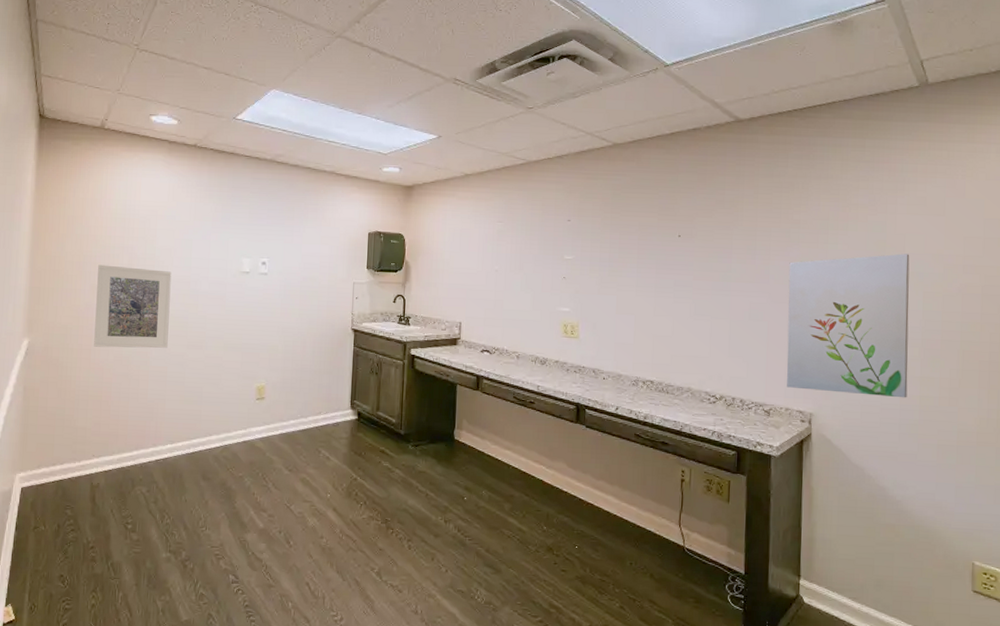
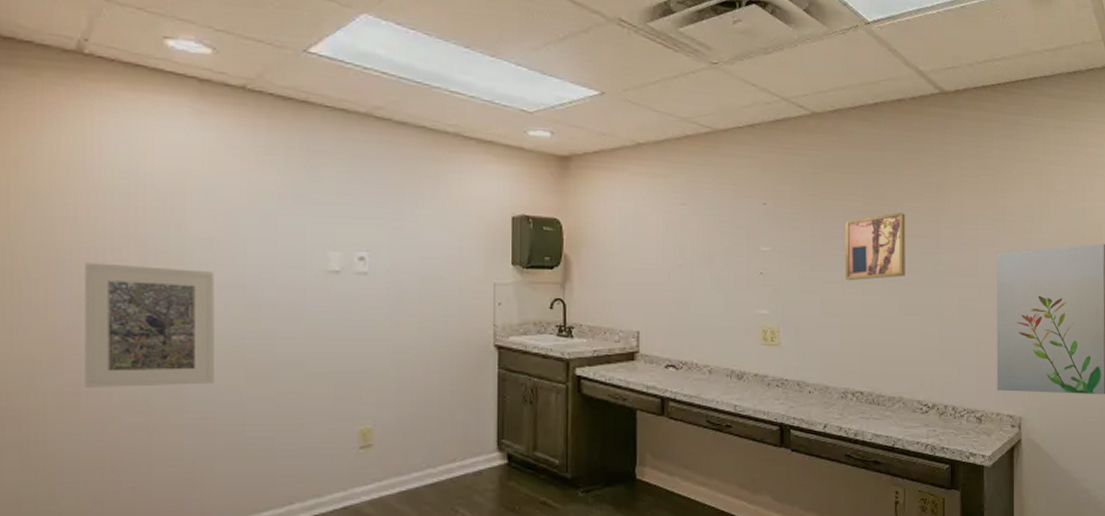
wall art: none [639,226,699,285] -> present [844,213,906,281]

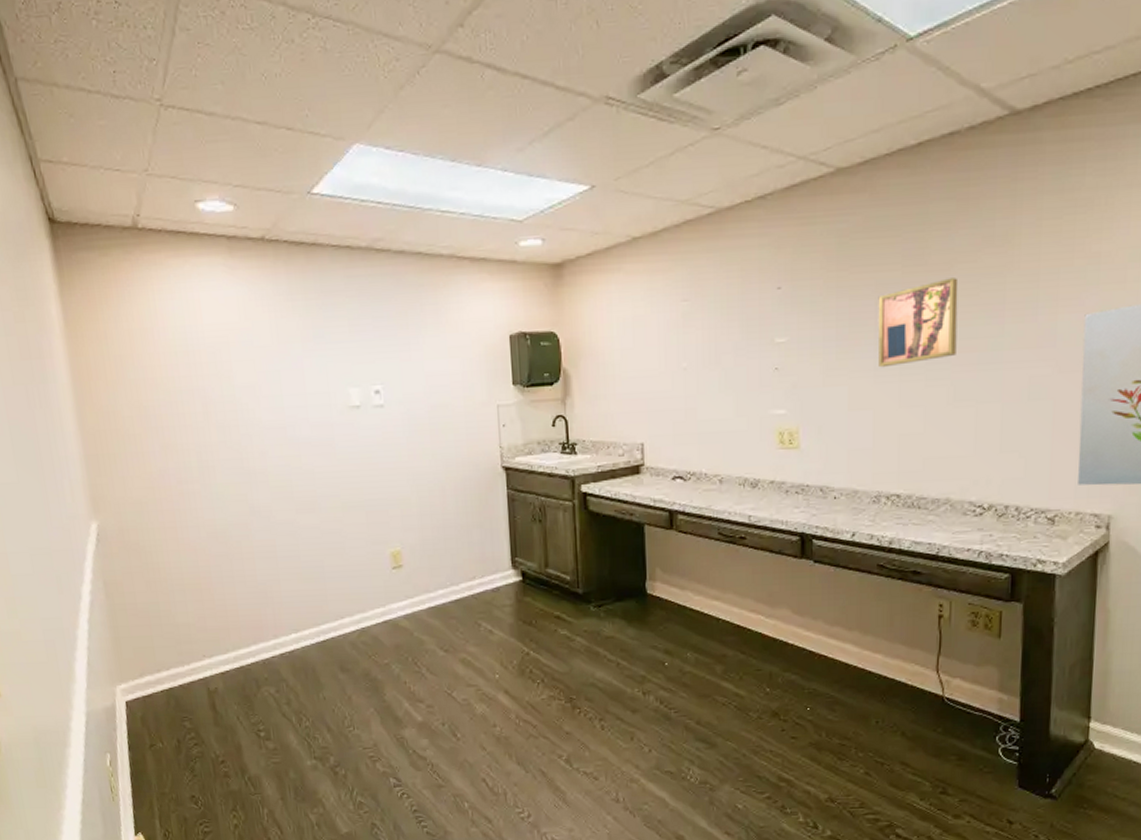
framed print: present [85,262,214,387] -> none [165,415,271,523]

